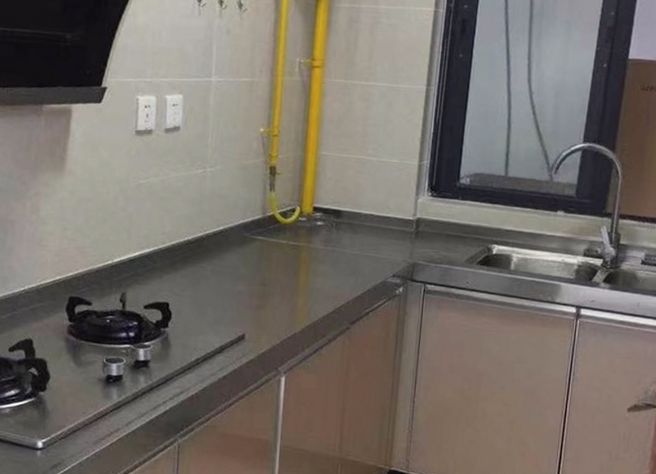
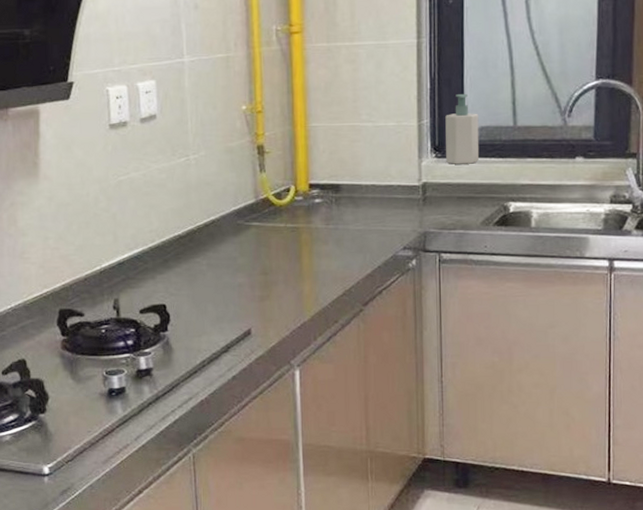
soap bottle: none [440,140,475,206] -> present [445,93,479,164]

